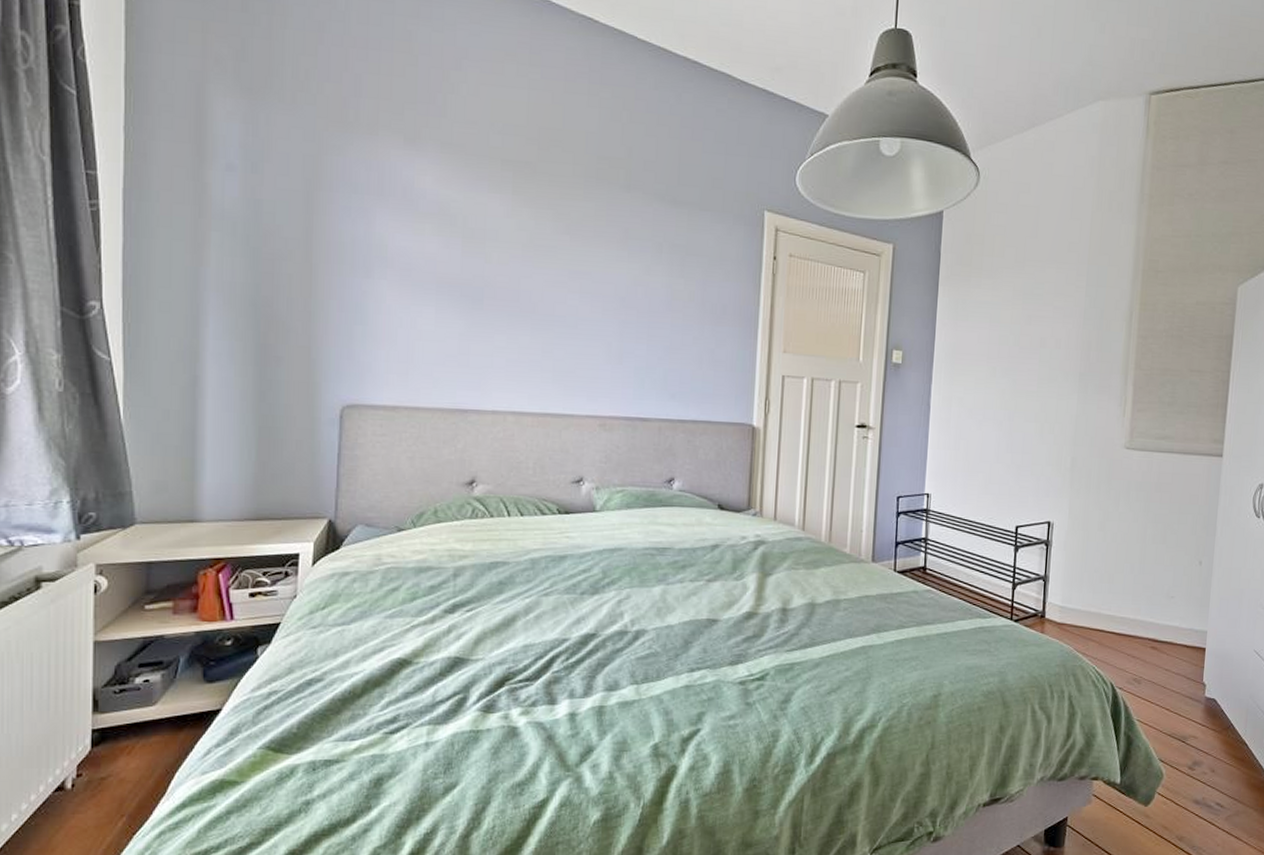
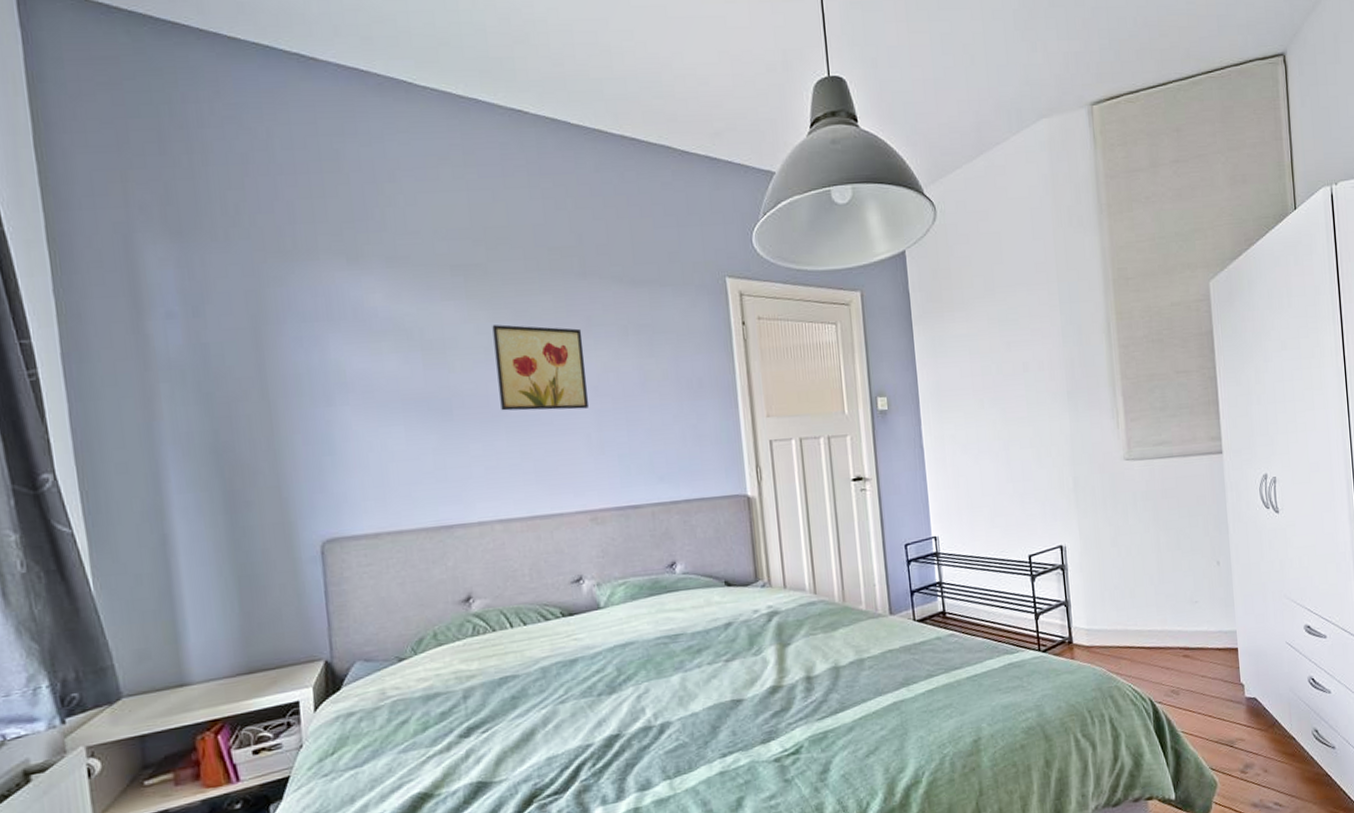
wall art: none [530,223,618,318] -> present [492,324,588,411]

